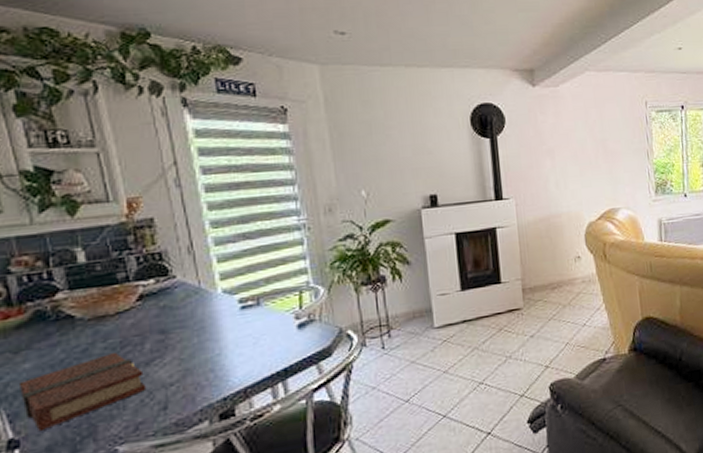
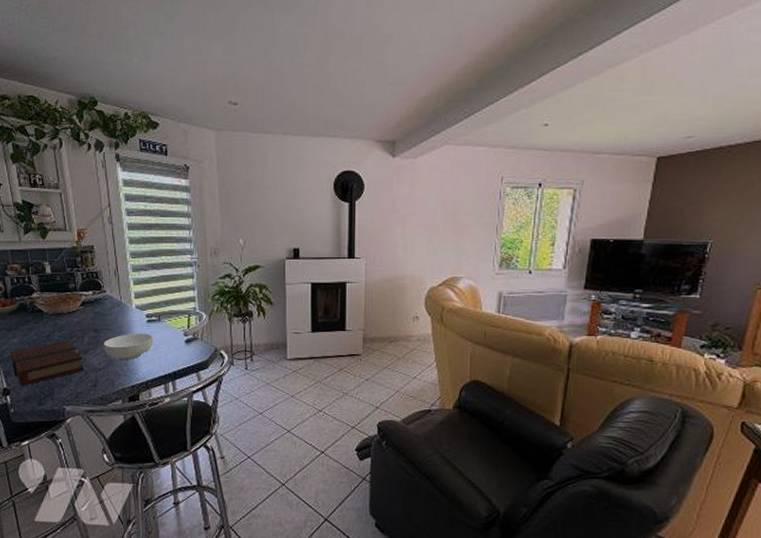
cereal bowl: none [175,323,252,366] -> present [103,333,154,360]

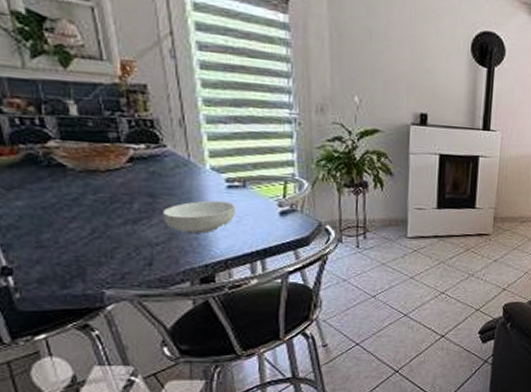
book: present [10,340,84,387] -> none [11,205,134,265]

